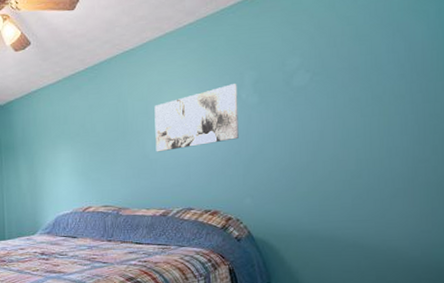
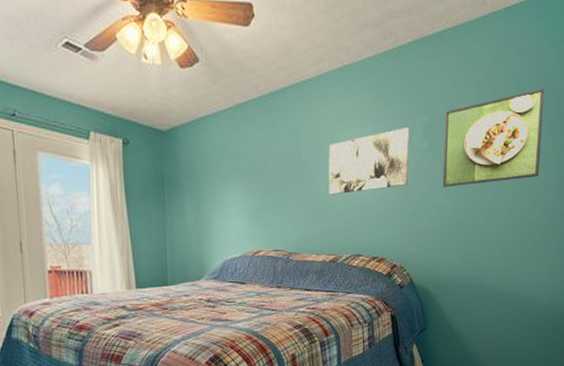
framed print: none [275,32,393,139] -> present [442,88,544,187]

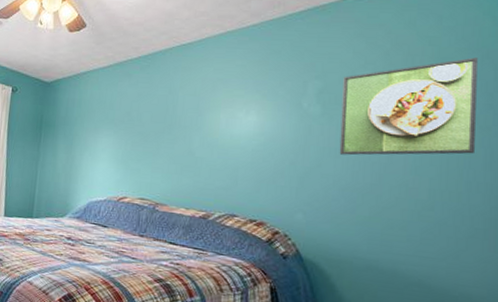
wall art: present [328,128,410,195] -> none [203,91,299,151]

